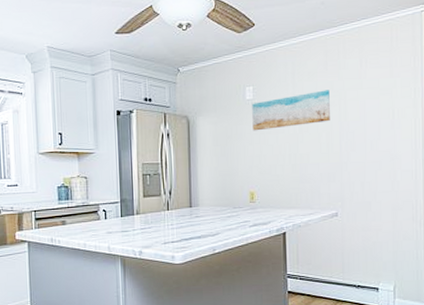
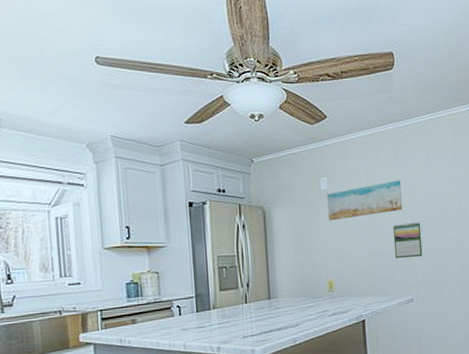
calendar: none [319,134,350,172] -> present [392,222,423,259]

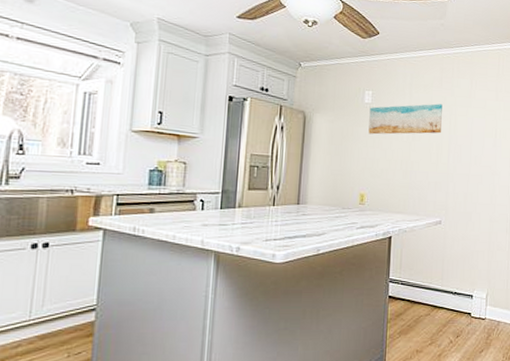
calendar: present [392,222,423,259] -> none [428,146,457,181]

